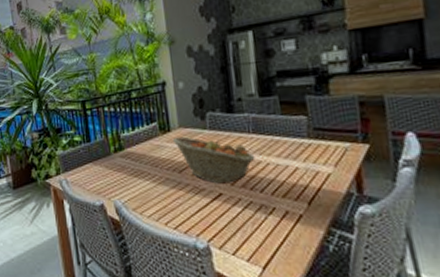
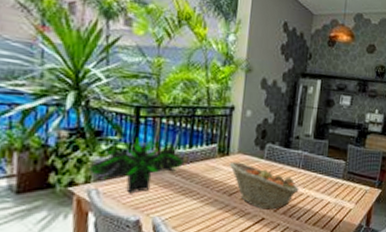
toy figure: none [56,126,131,180] -> present [87,137,185,194]

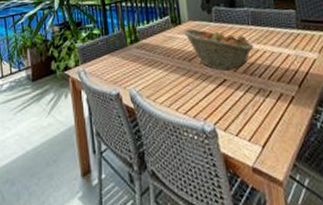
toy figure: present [87,137,185,194] -> none [75,19,146,71]

